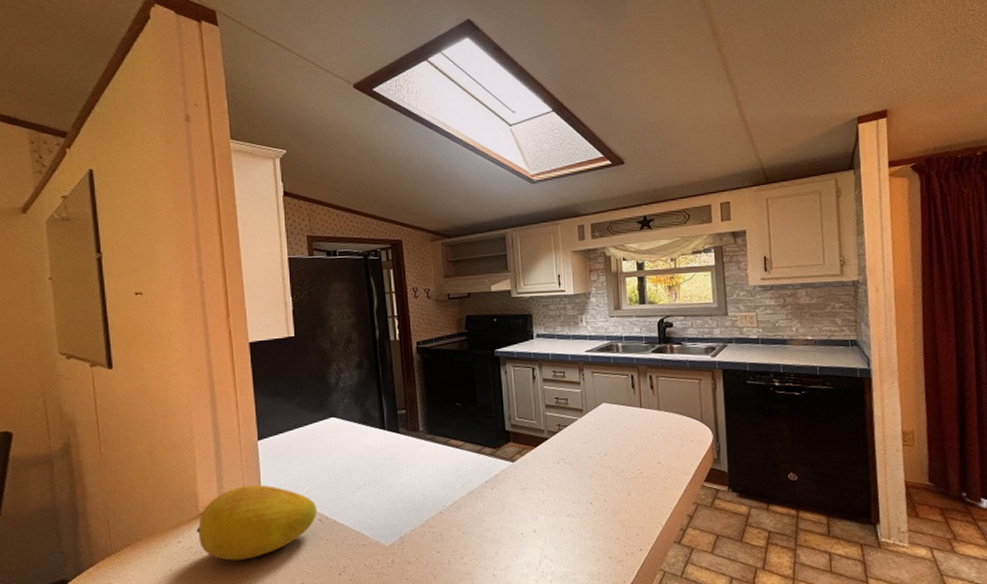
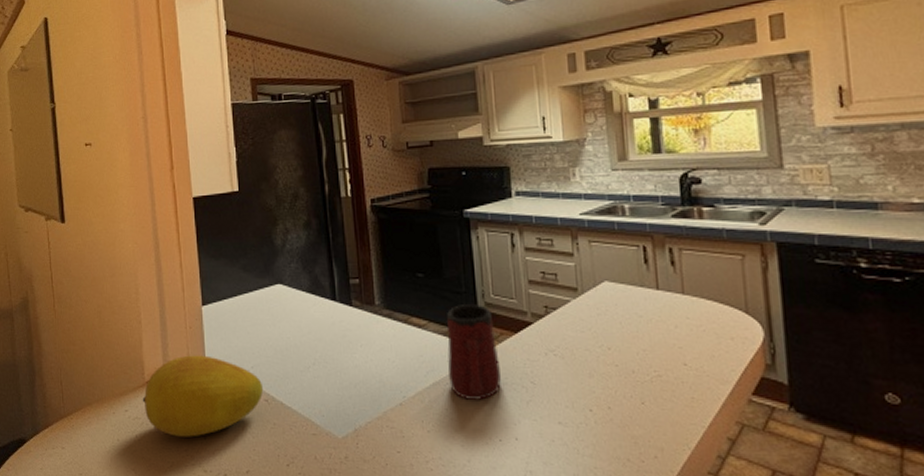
mug: none [479,426,523,504] -> present [447,305,501,400]

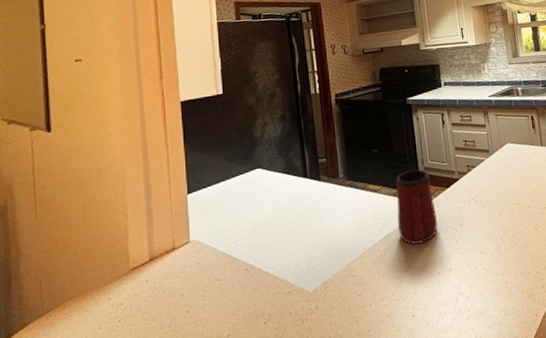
fruit: present [142,355,264,437] -> none [126,237,244,315]

